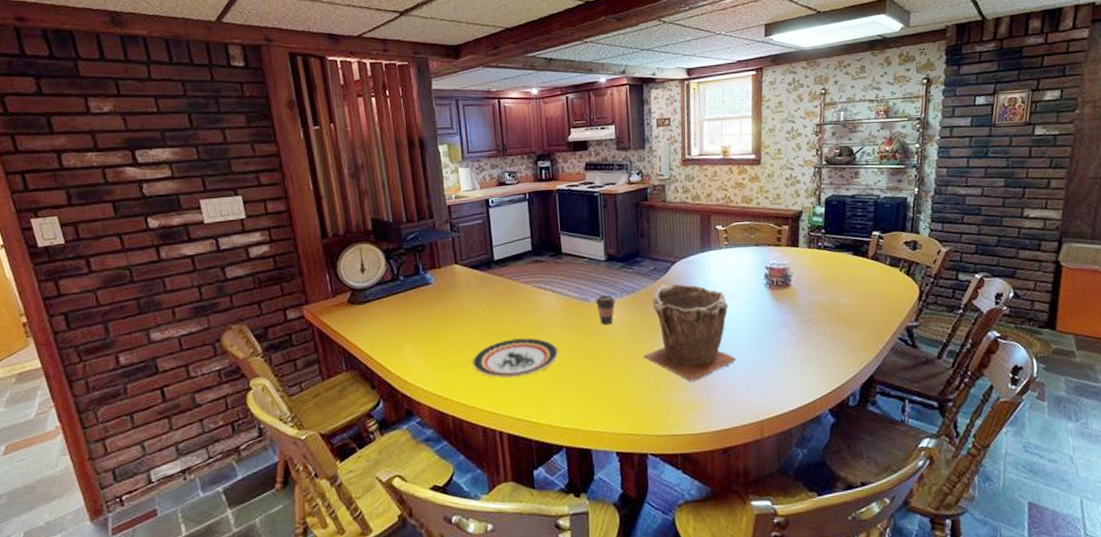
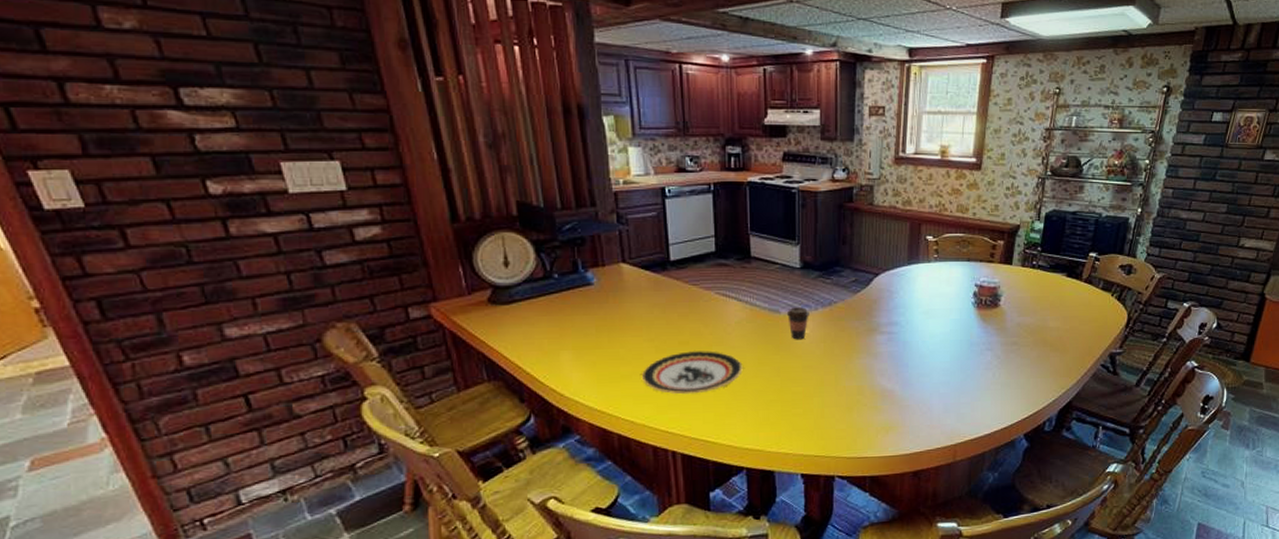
plant pot: present [644,284,737,382] -> none [837,298,936,403]

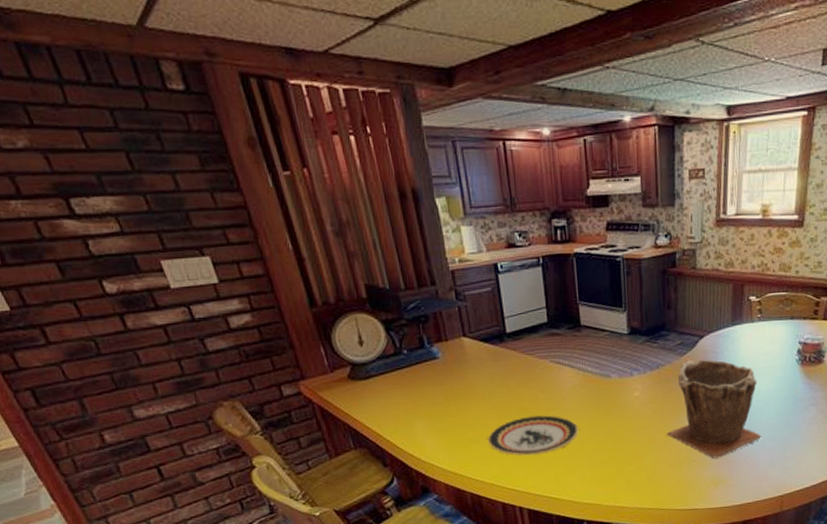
coffee cup: present [786,307,809,340] -> none [616,371,639,402]
plant pot: none [837,298,936,403] -> present [667,360,762,459]

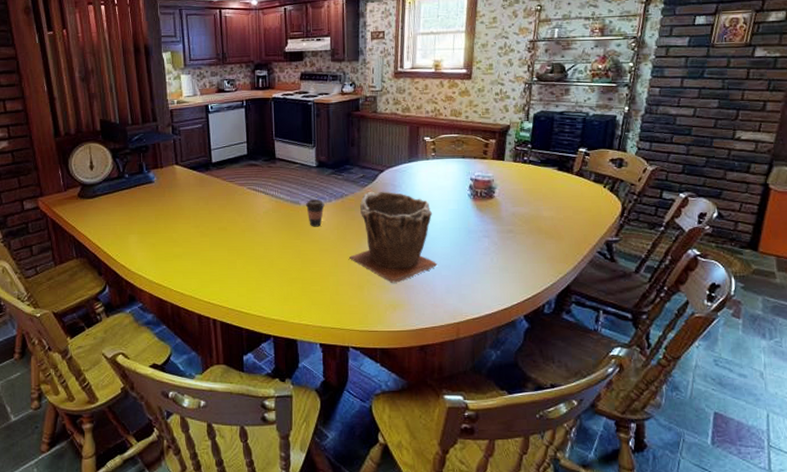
plate: present [488,415,579,456] -> none [190,236,270,272]
coffee cup: none [616,371,639,402] -> present [305,199,325,227]

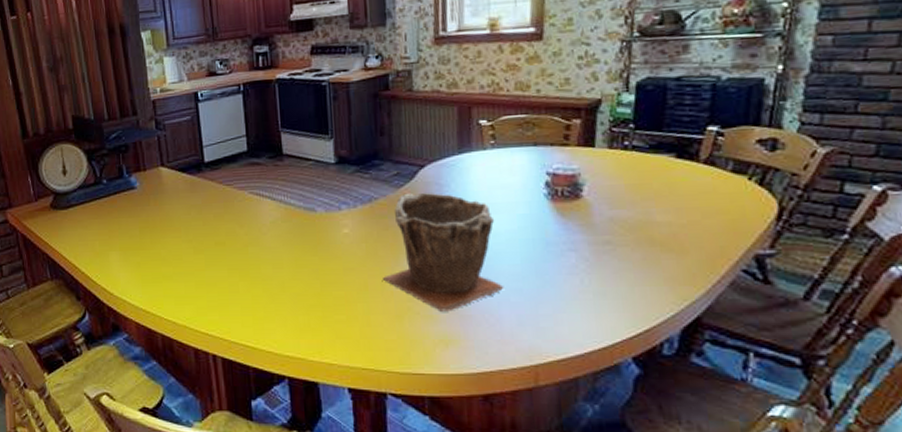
coffee cup: present [305,199,325,227] -> none [322,205,348,240]

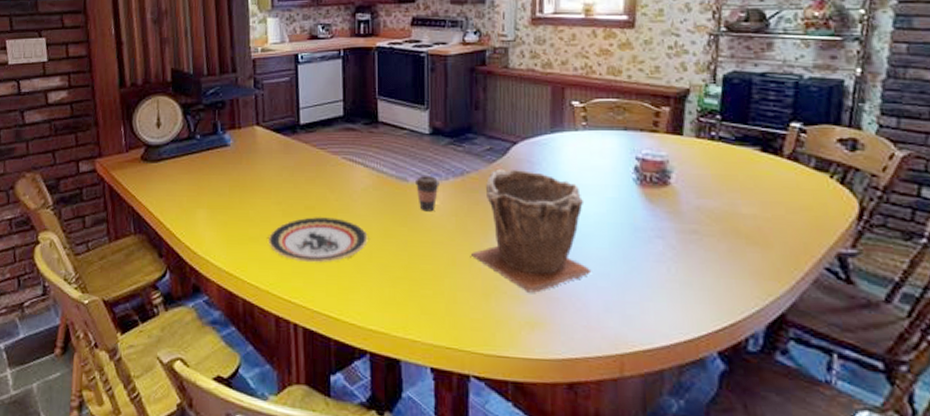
plate: none [182,252,280,296] -> present [269,217,368,263]
coffee cup: none [322,205,348,240] -> present [414,176,439,212]

